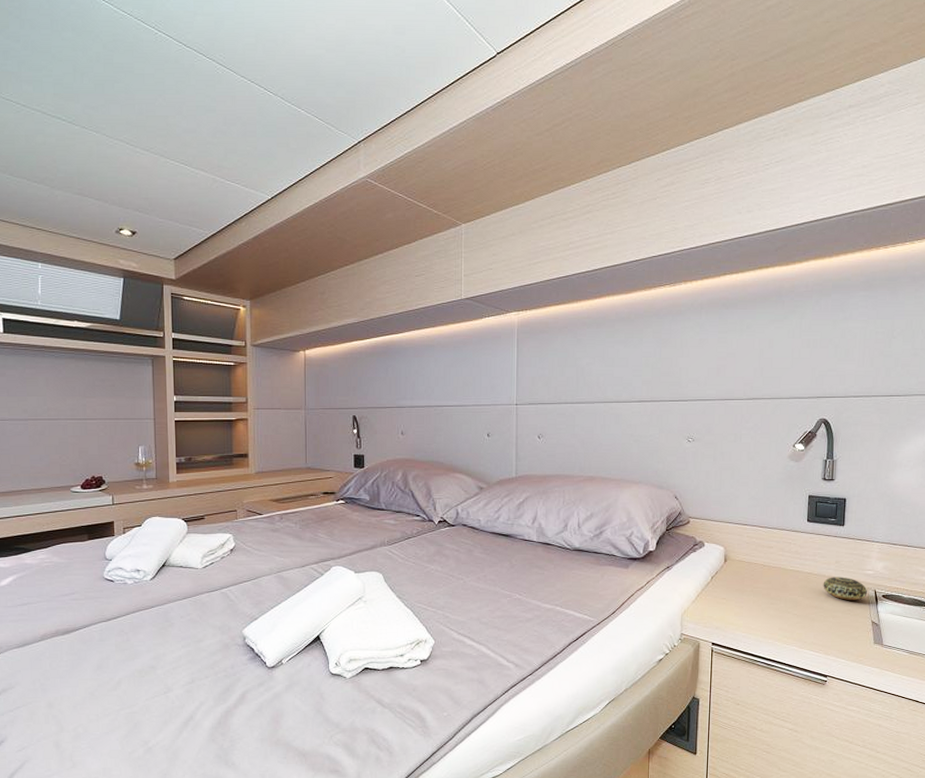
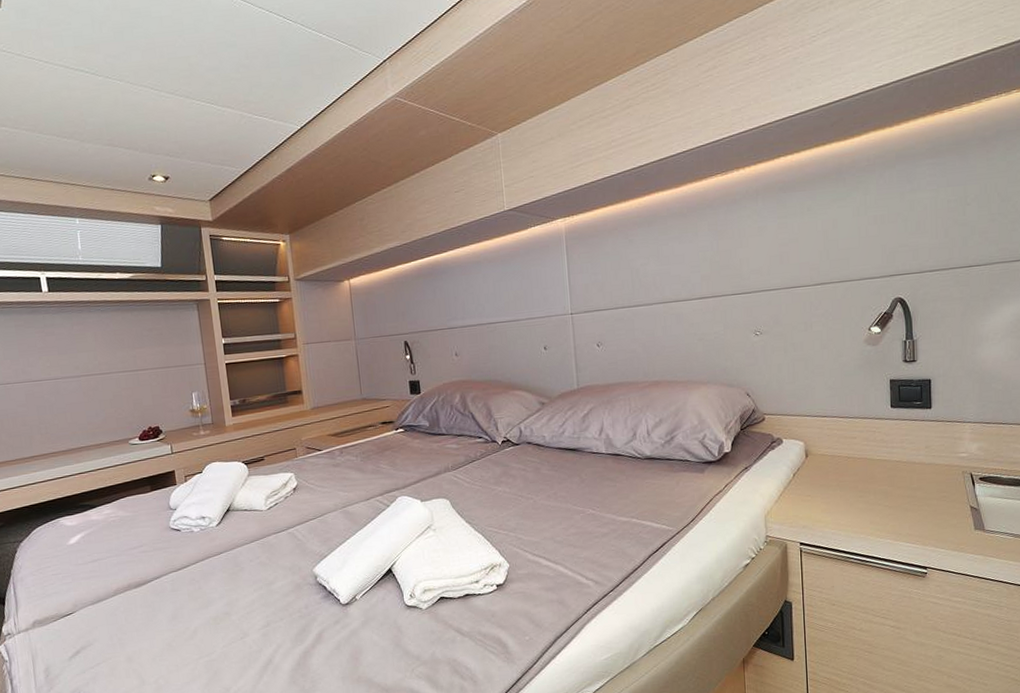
decorative ball: present [823,577,867,600] -> none [914,462,963,487]

